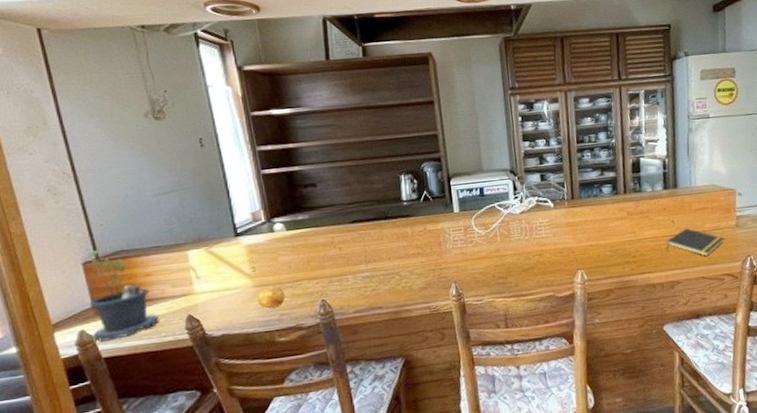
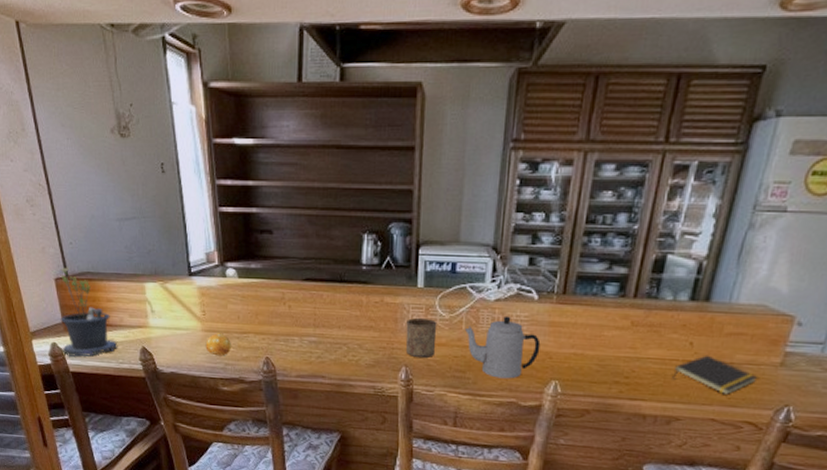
cup: none [449,237,479,273] -> present [405,318,437,358]
teapot: none [499,224,564,278] -> present [464,315,541,379]

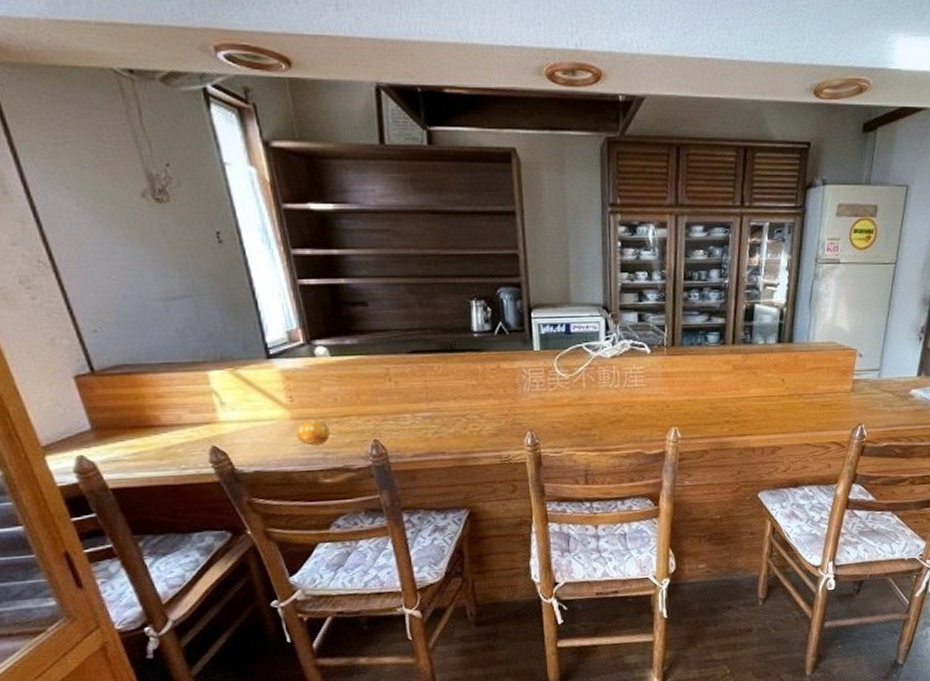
potted plant: present [60,267,118,357] -> none [82,360,178,470]
cup: present [405,318,437,358] -> none [526,381,560,420]
teapot: present [464,315,541,379] -> none [585,371,658,432]
notepad: present [672,355,758,394] -> none [772,388,837,421]

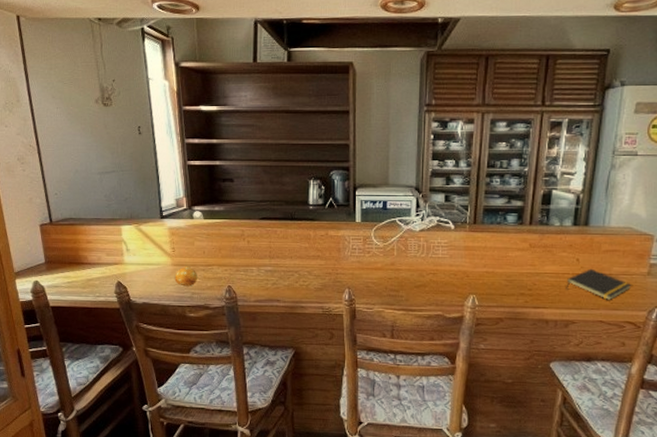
notepad: none [772,388,837,421] -> present [566,268,632,300]

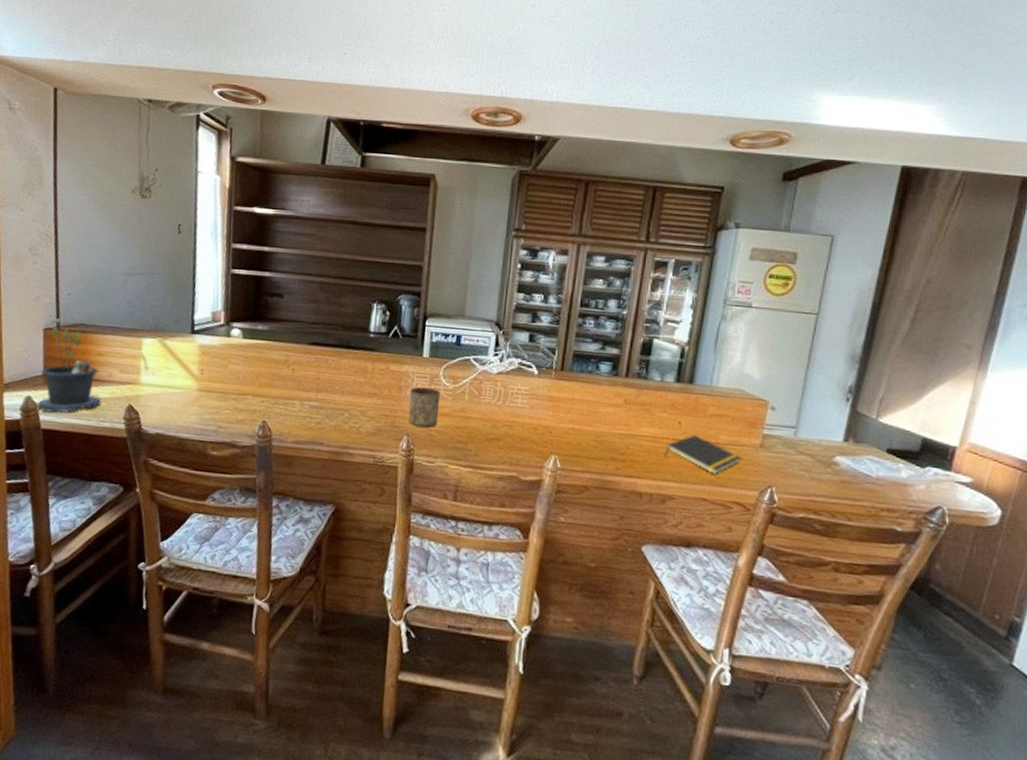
potted plant: none [43,214,95,293] -> present [36,317,101,413]
fruit: present [174,266,197,287] -> none [198,393,227,418]
cup: none [348,248,374,280] -> present [408,387,441,427]

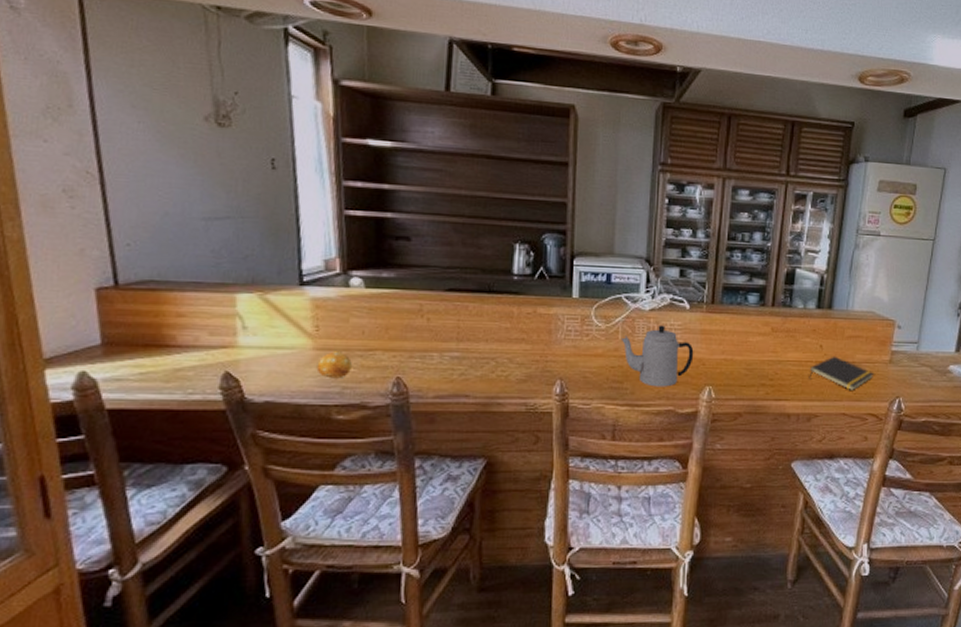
potted plant: present [36,317,101,413] -> none [95,273,188,389]
fruit: none [198,393,227,418] -> present [316,351,352,379]
cup: present [408,387,441,427] -> none [560,329,593,369]
teapot: none [467,388,541,452] -> present [620,325,694,387]

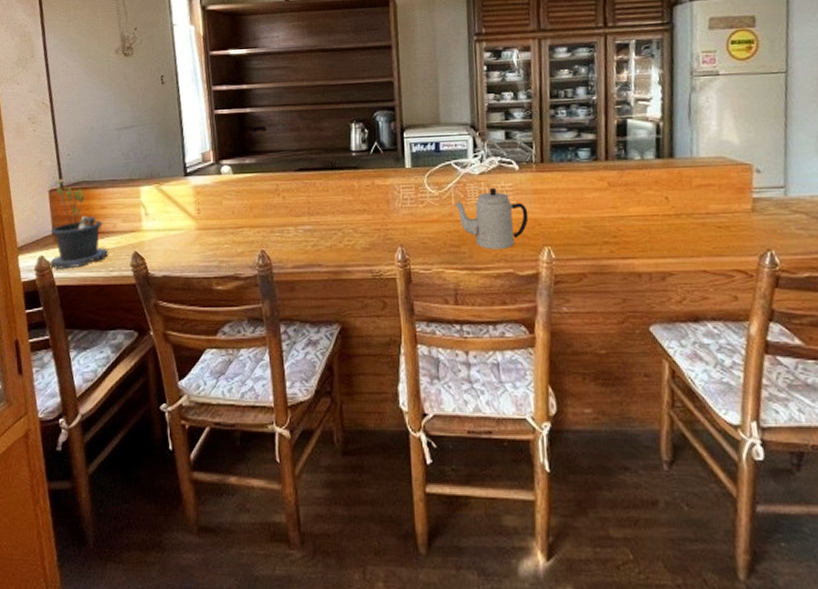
potted plant: none [95,273,188,389] -> present [49,178,109,269]
fruit: present [316,351,352,379] -> none [199,230,226,254]
notepad: present [809,356,875,390] -> none [657,207,736,244]

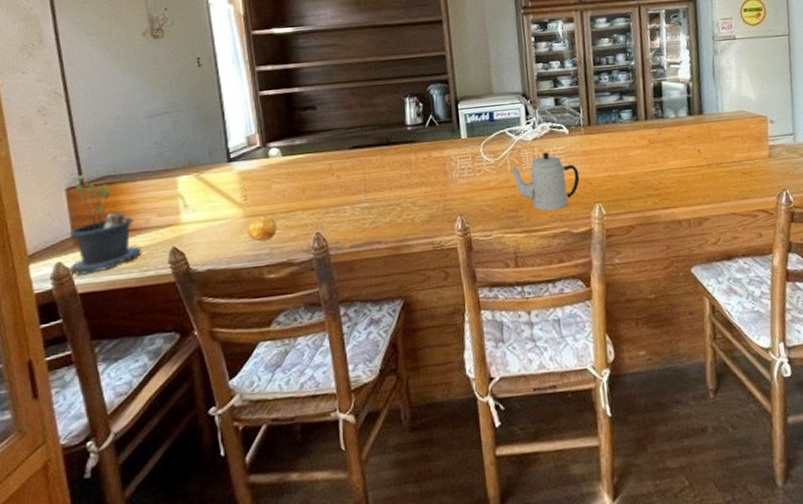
fruit: none [199,230,226,254] -> present [248,216,277,242]

